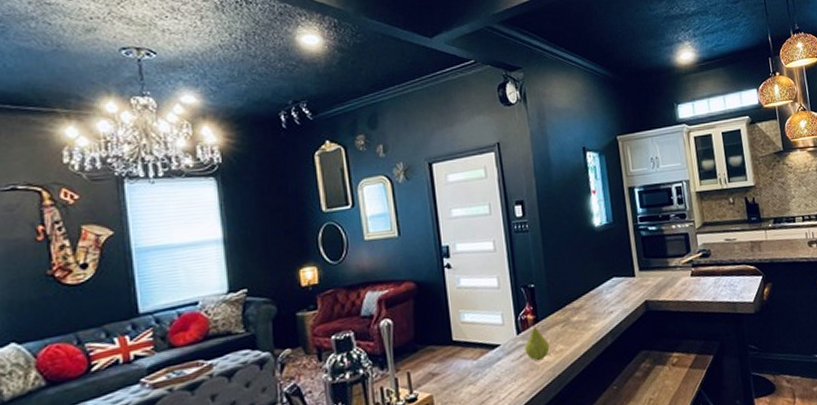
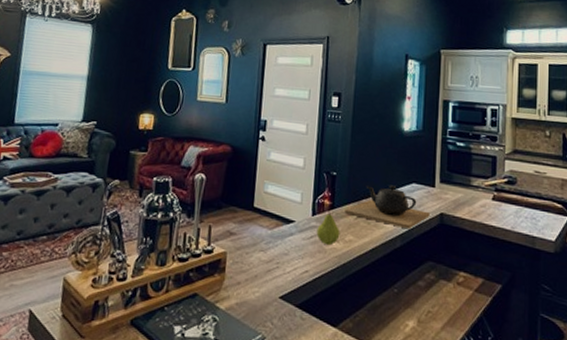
teapot: none [550,284,635,325] -> present [344,185,430,230]

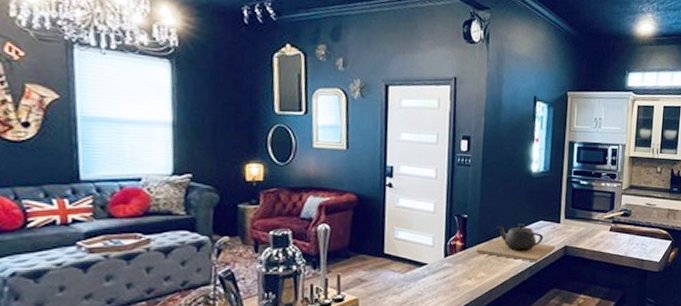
fruit: present [316,211,340,246] -> none [449,251,472,283]

